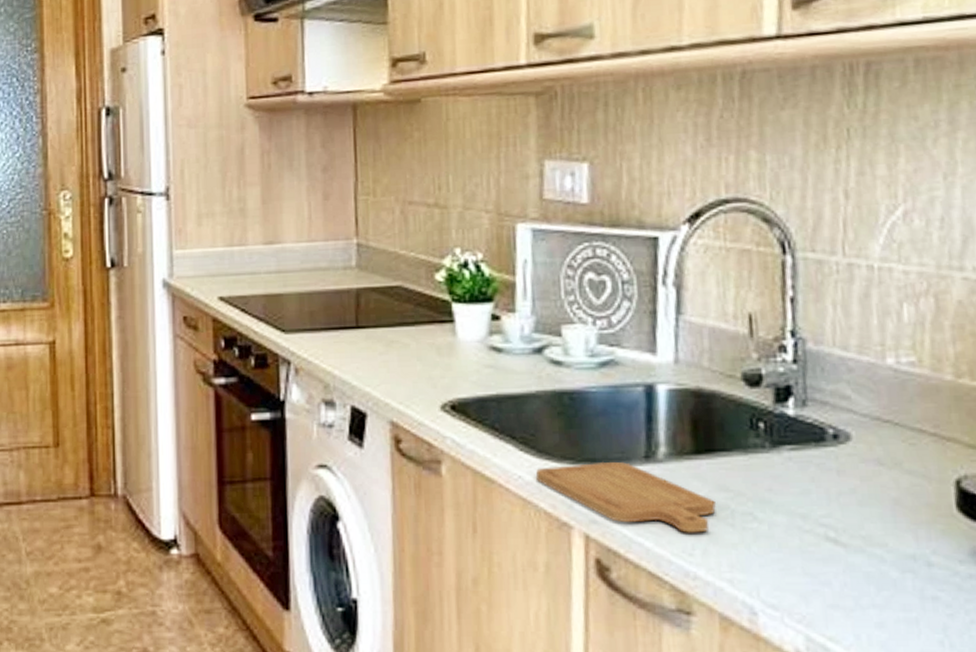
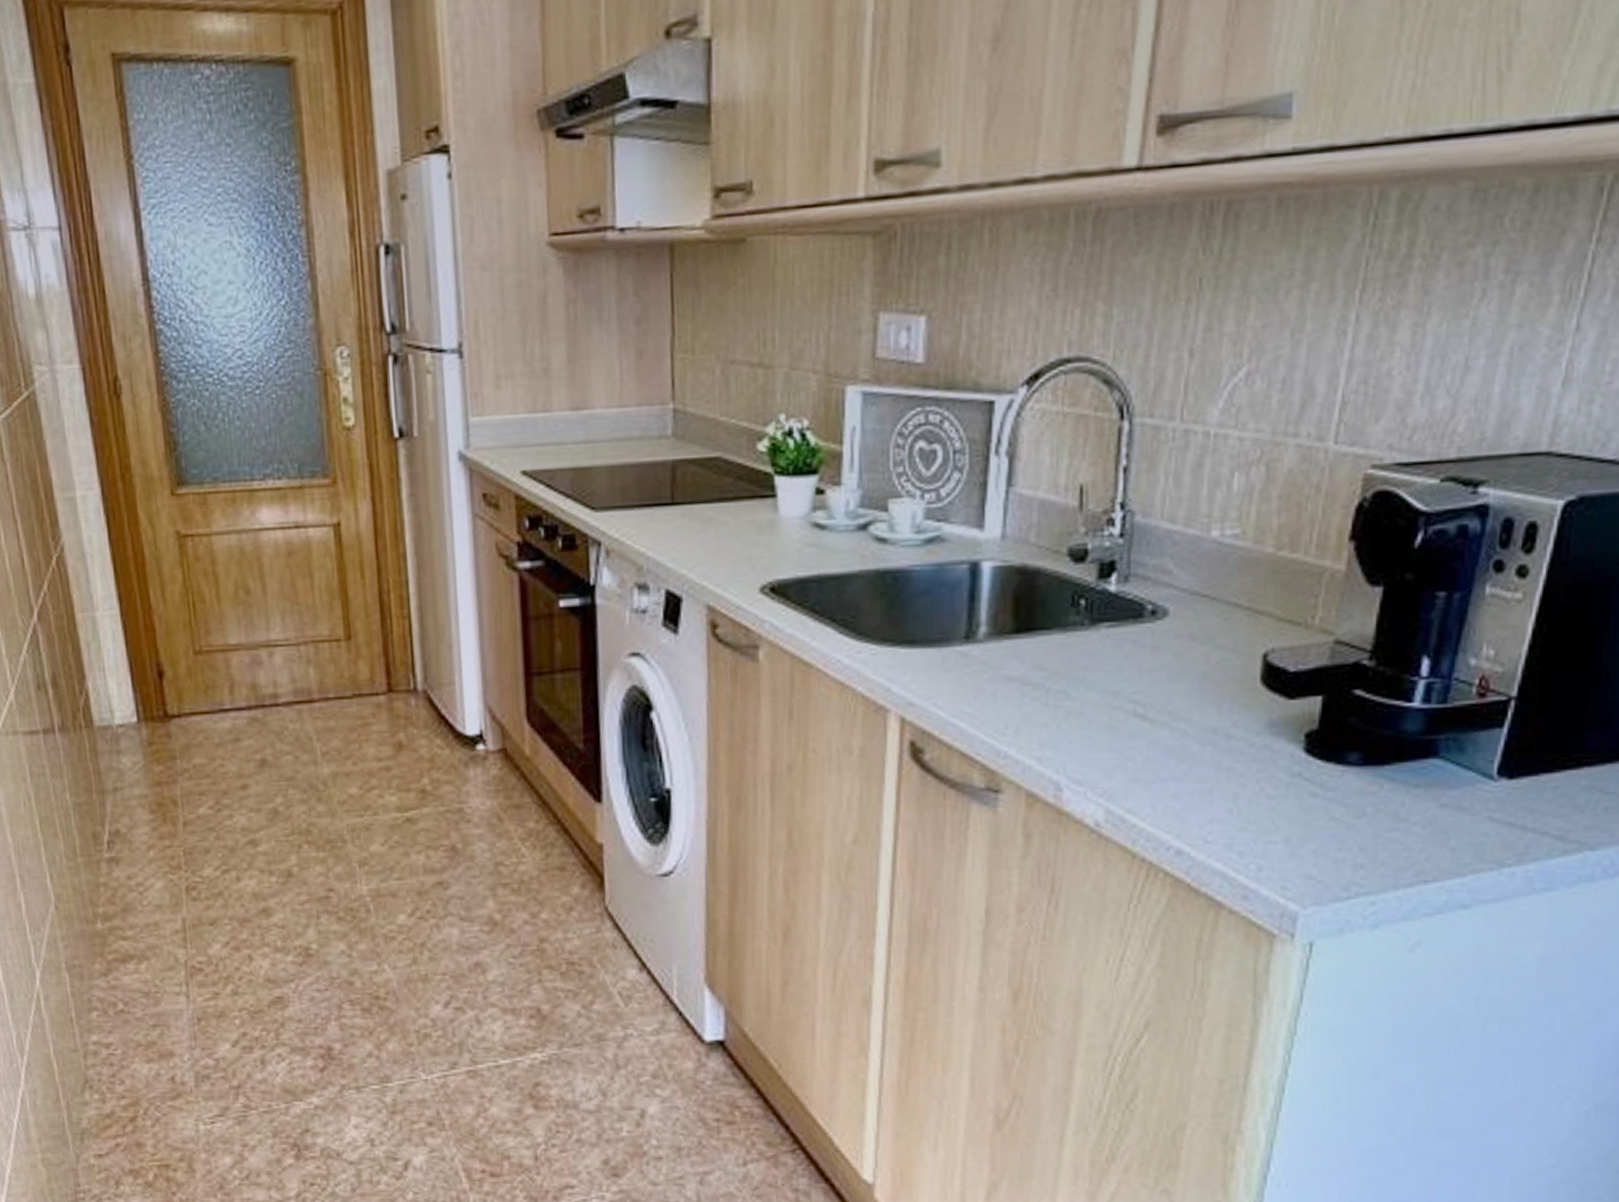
chopping board: present [535,462,716,533] -> none [854,643,1031,713]

